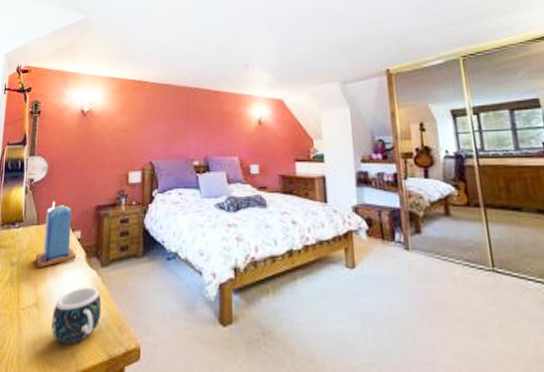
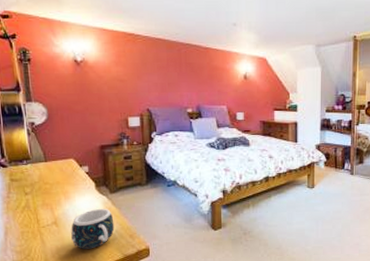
candle: present [36,201,77,269] -> none [48,142,87,196]

